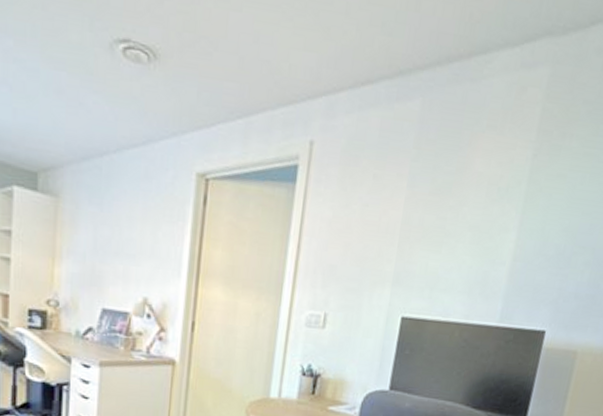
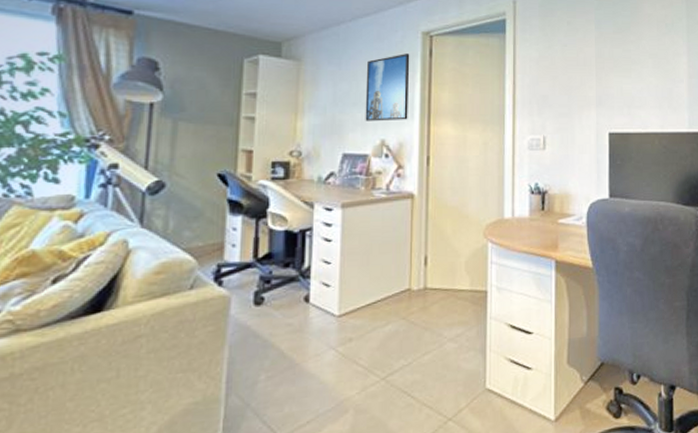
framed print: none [127,198,181,278] -> present [365,54,410,121]

